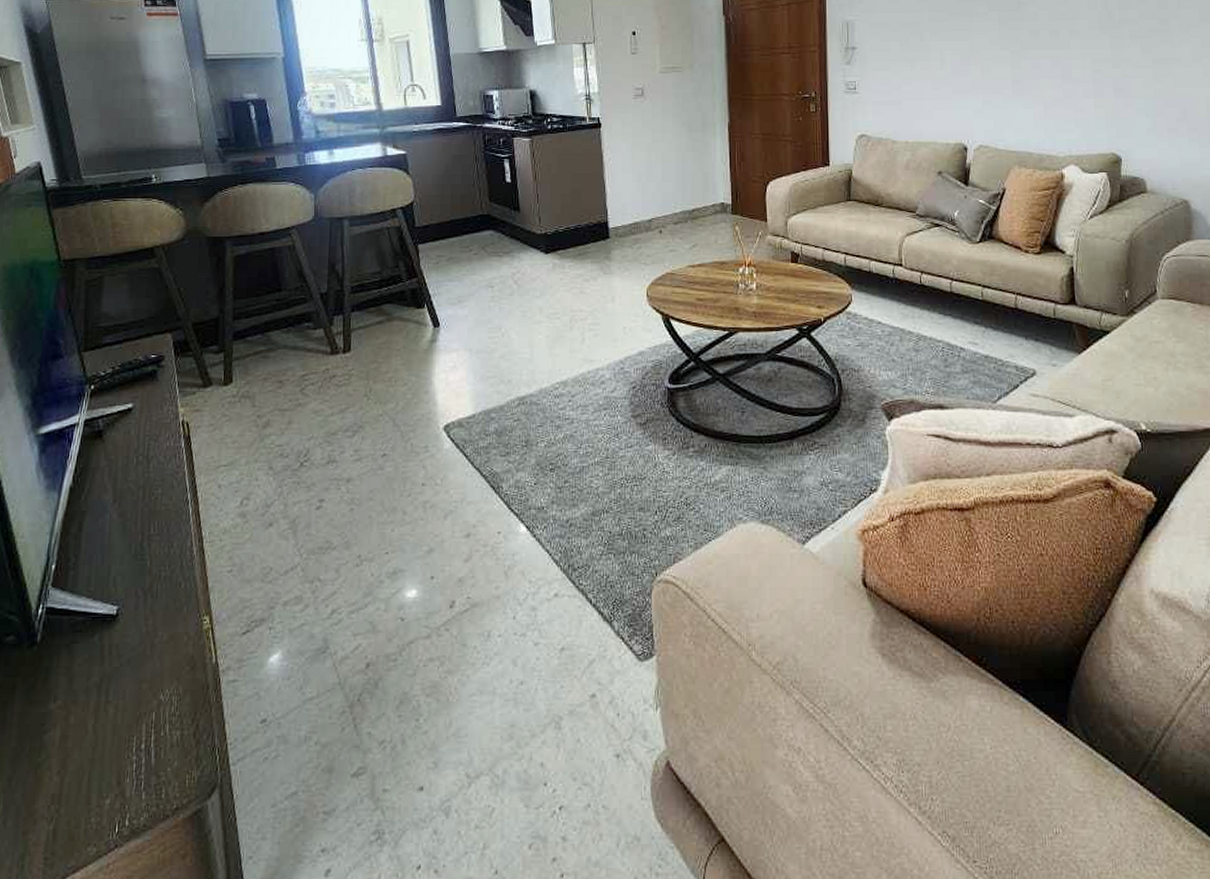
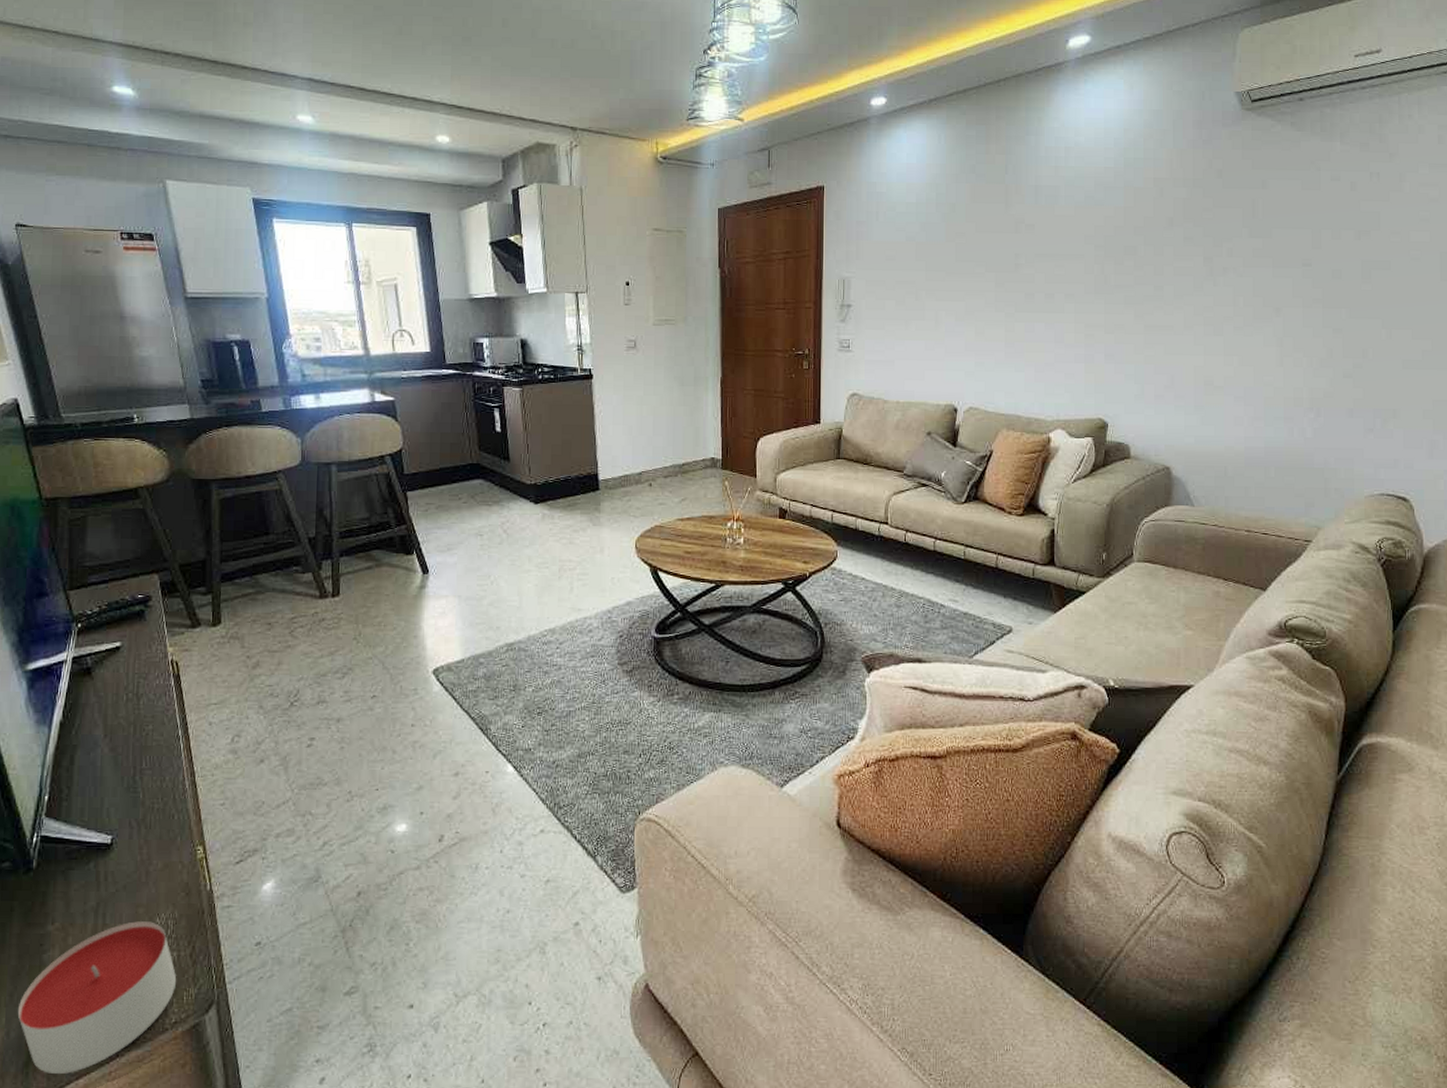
candle: none [15,698,180,868] -> present [17,921,177,1075]

